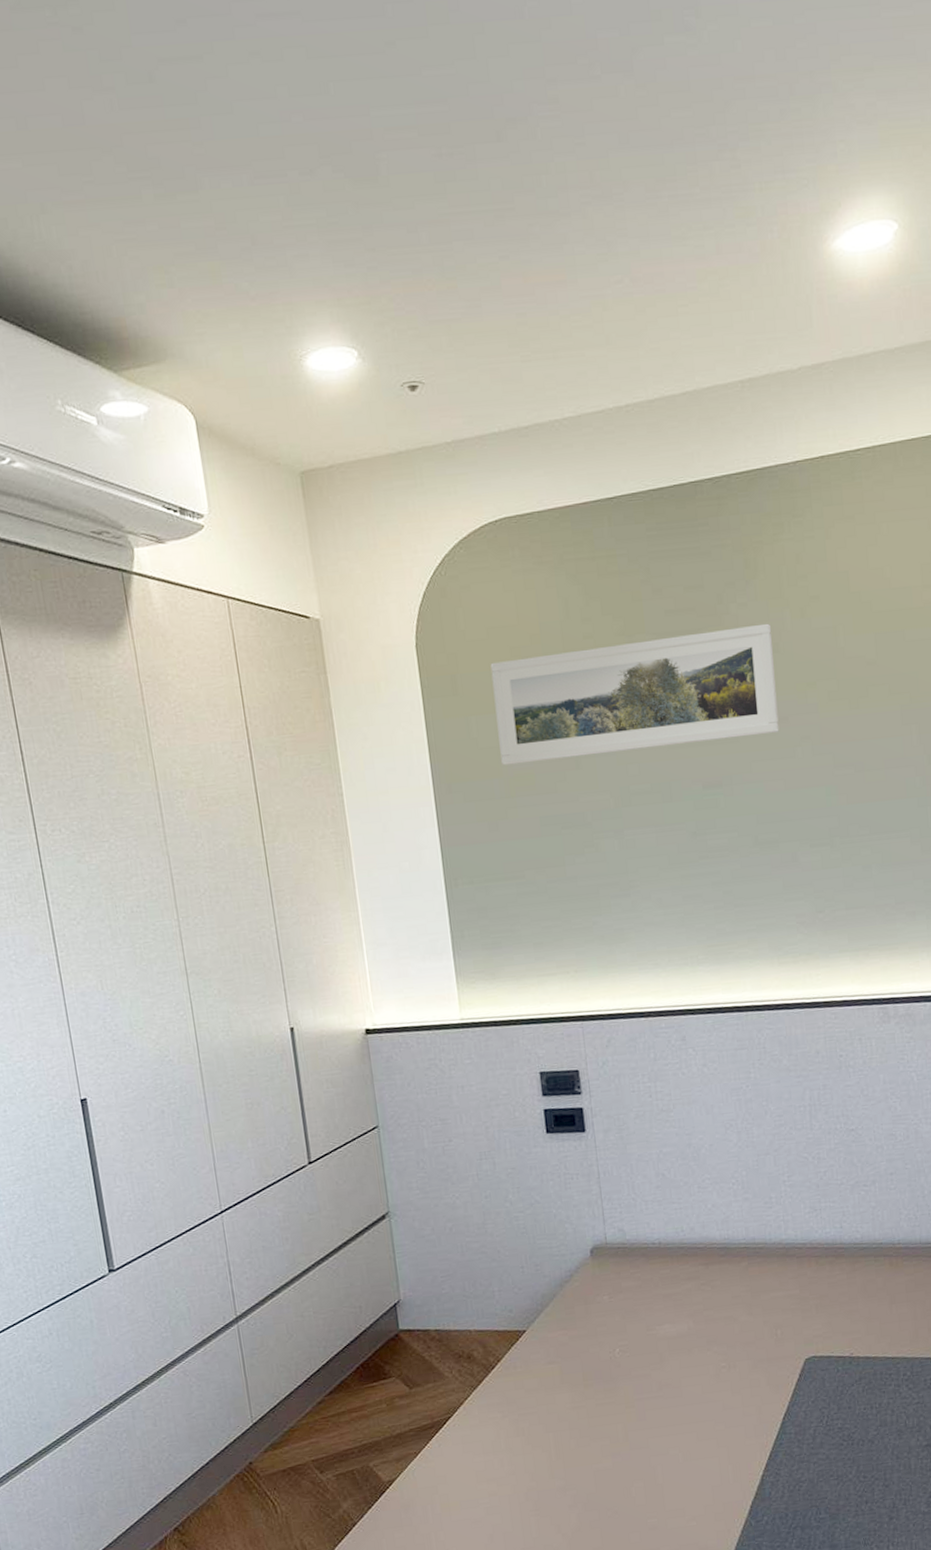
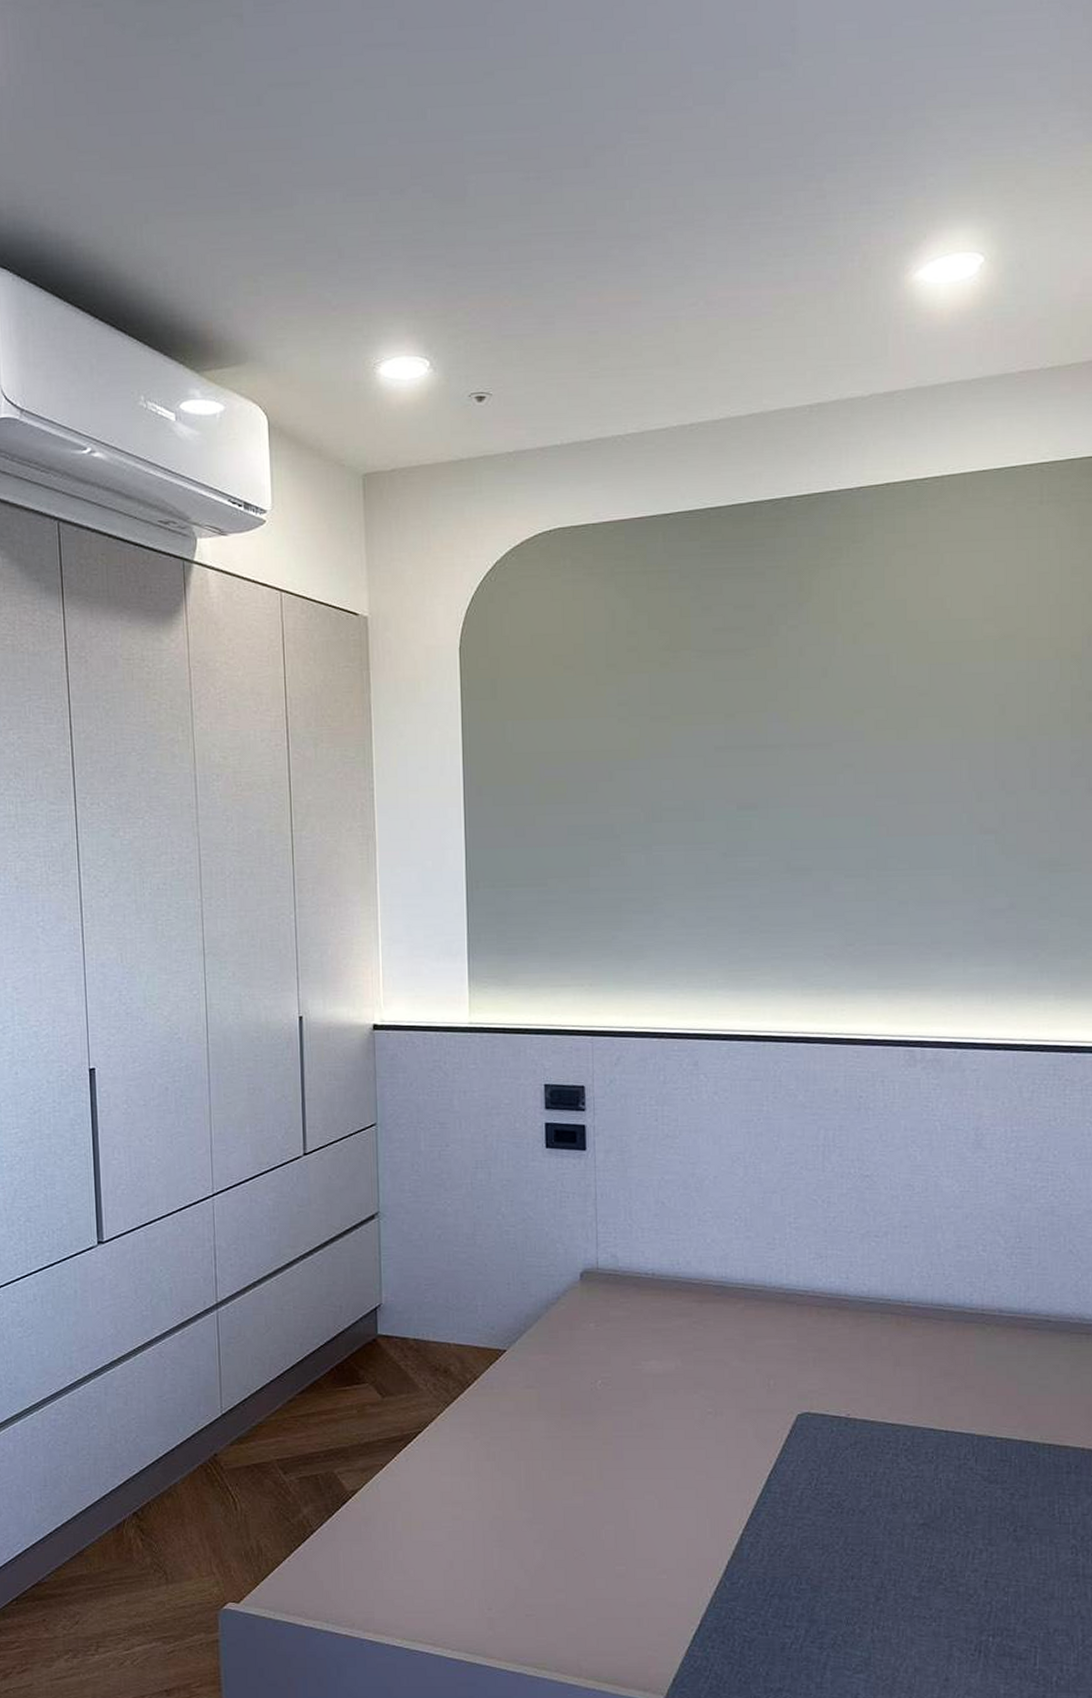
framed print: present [490,623,779,766] -> none [532,647,822,772]

